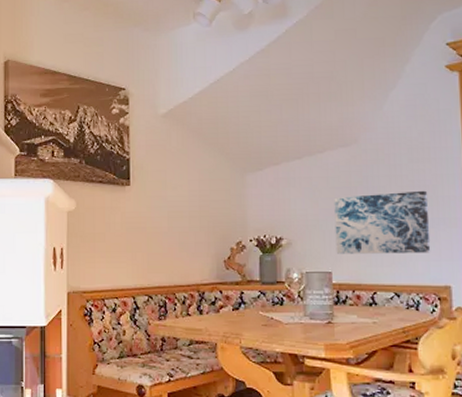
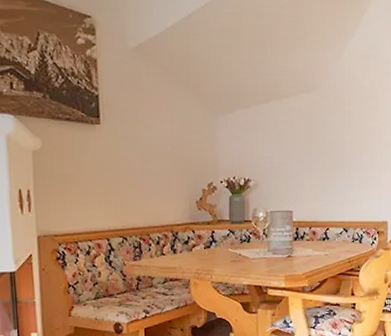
wall art: present [334,190,431,254] -> none [296,136,375,194]

